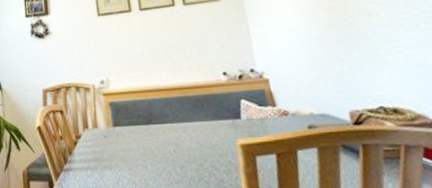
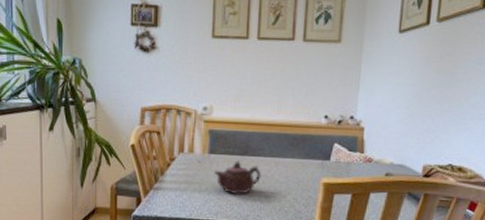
teapot: none [122,131,172,167] -> present [214,161,261,194]

